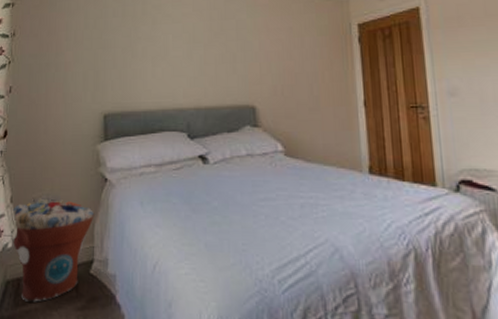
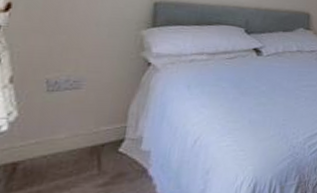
flower pot: present [11,198,95,302] -> none [9,79,131,185]

